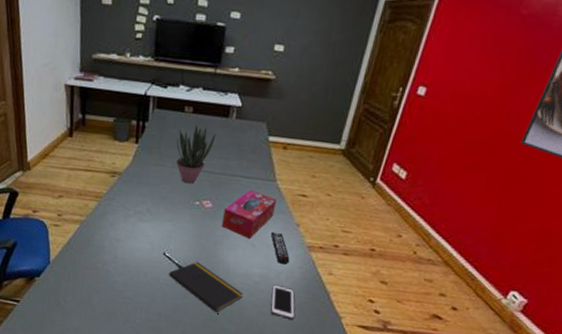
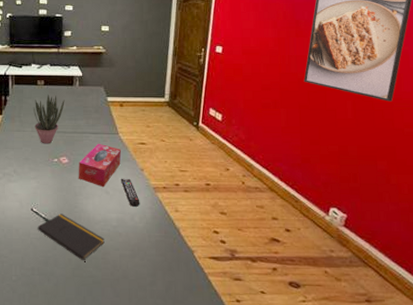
cell phone: present [270,285,295,320] -> none [129,227,152,259]

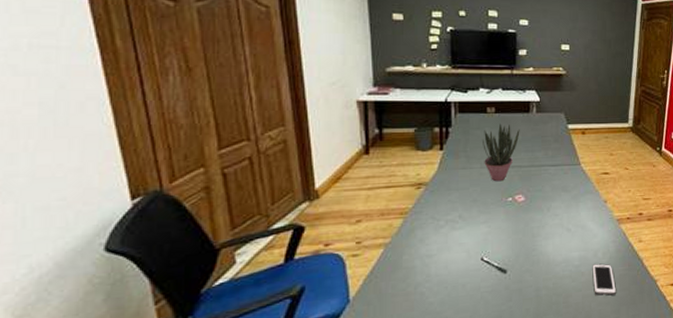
notepad: present [37,214,105,262] -> none [488,259,566,310]
tissue box: present [78,143,122,188] -> none [536,176,584,225]
remote control: present [121,178,140,207] -> none [583,212,604,242]
cell phone: none [129,227,152,259] -> present [592,263,616,296]

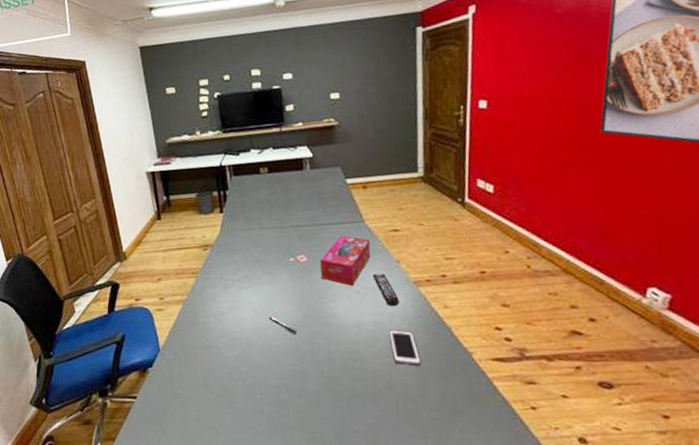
potted plant: present [483,123,520,182] -> none [259,183,295,242]
tissue box: none [536,176,584,225] -> present [320,235,371,287]
remote control: none [583,212,604,242] -> present [373,273,400,306]

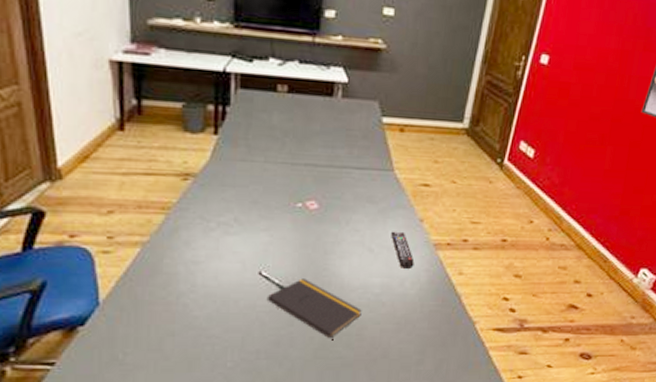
notepad: none [279,321,361,374] -> present [266,278,362,341]
tissue box: present [320,235,371,287] -> none [330,182,396,244]
cell phone: present [389,330,421,366] -> none [395,295,424,333]

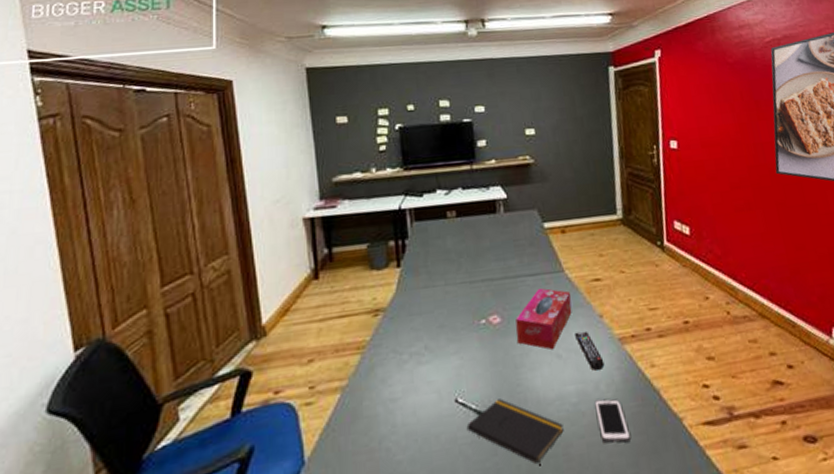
tissue box: none [330,182,396,244] -> present [515,287,572,350]
cell phone: none [395,295,424,333] -> present [594,399,630,443]

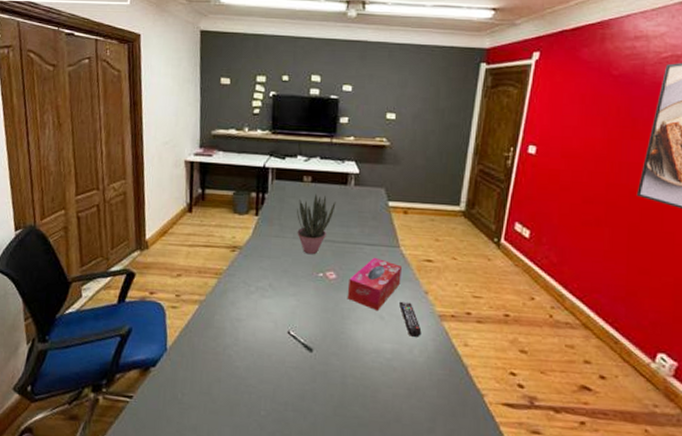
potted plant: none [445,229,488,301] -> present [297,194,336,255]
notepad: present [466,399,564,466] -> none [294,339,375,400]
cell phone: present [594,399,630,443] -> none [405,361,433,401]

